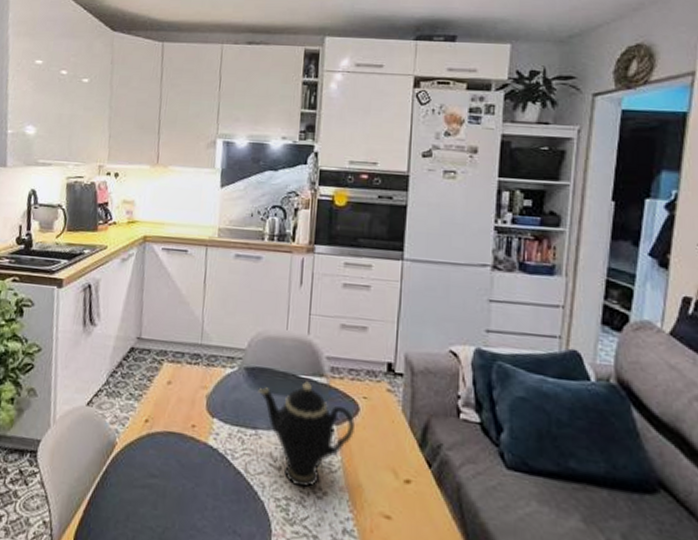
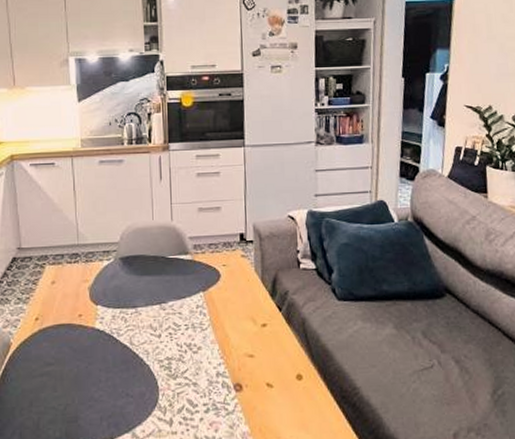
teapot: present [258,381,355,488] -> none [134,260,218,348]

